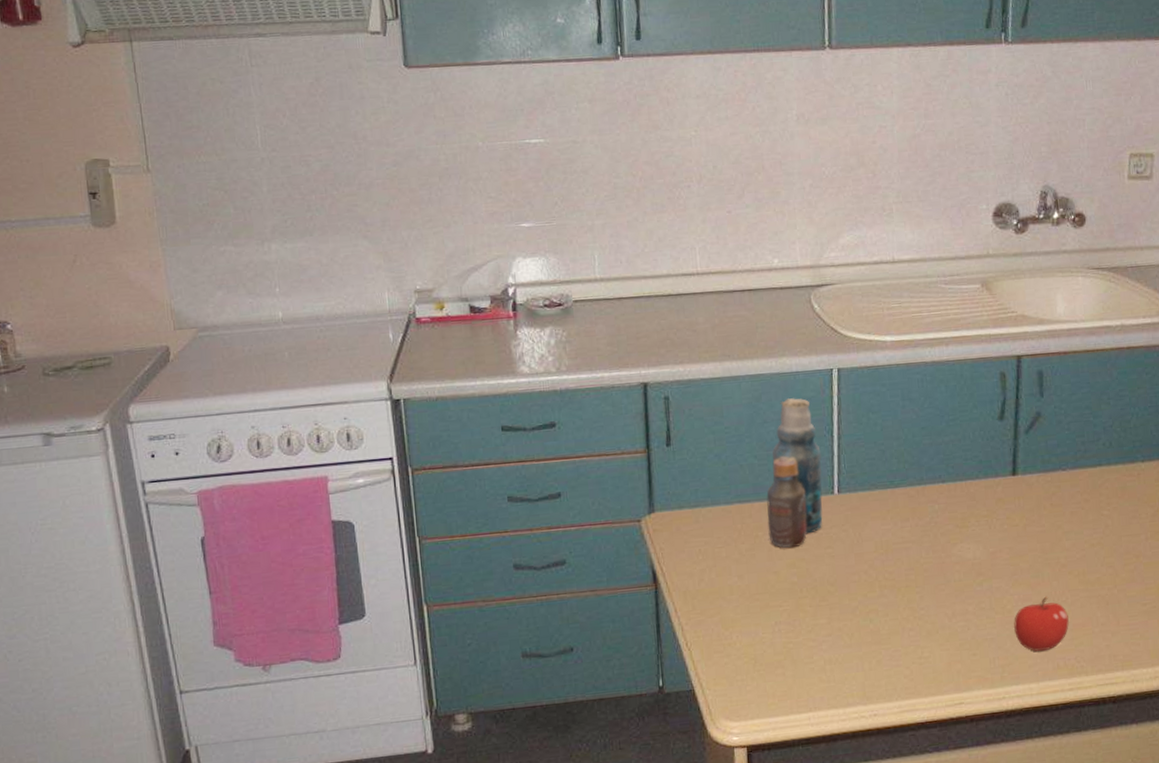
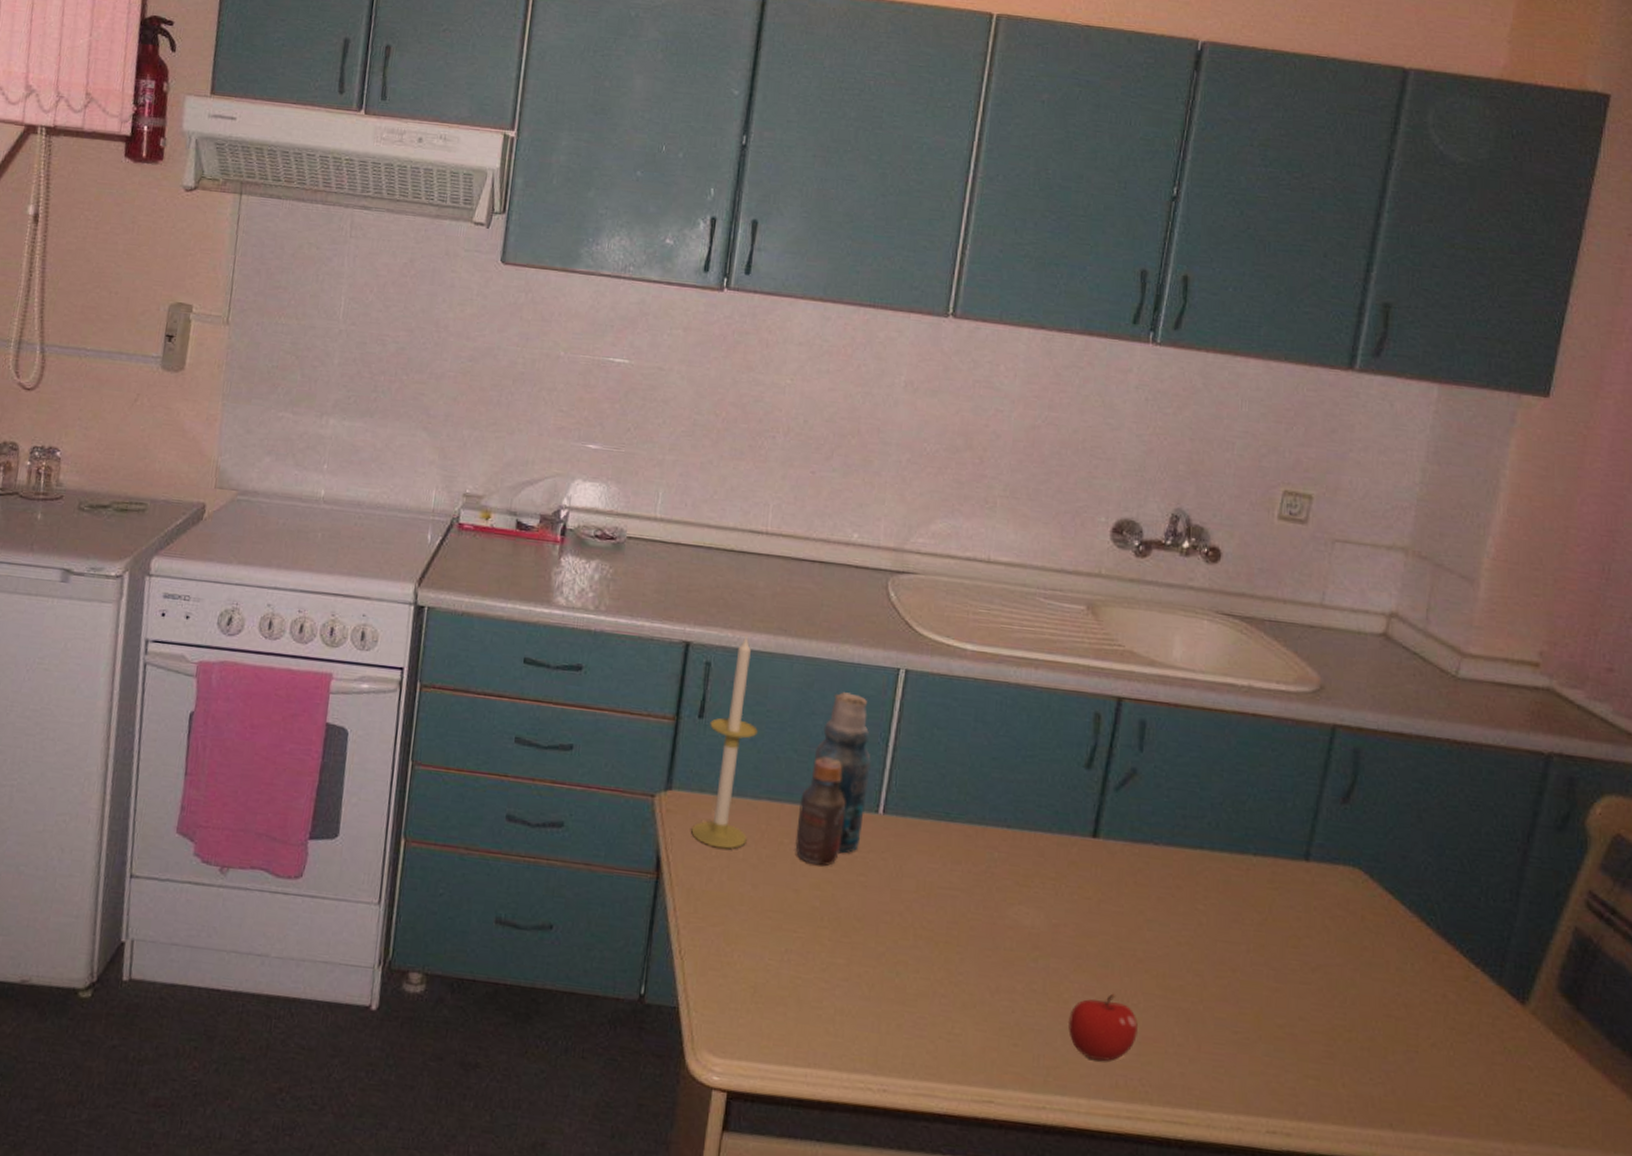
candle: none [677,367,727,553] -> present [691,635,758,849]

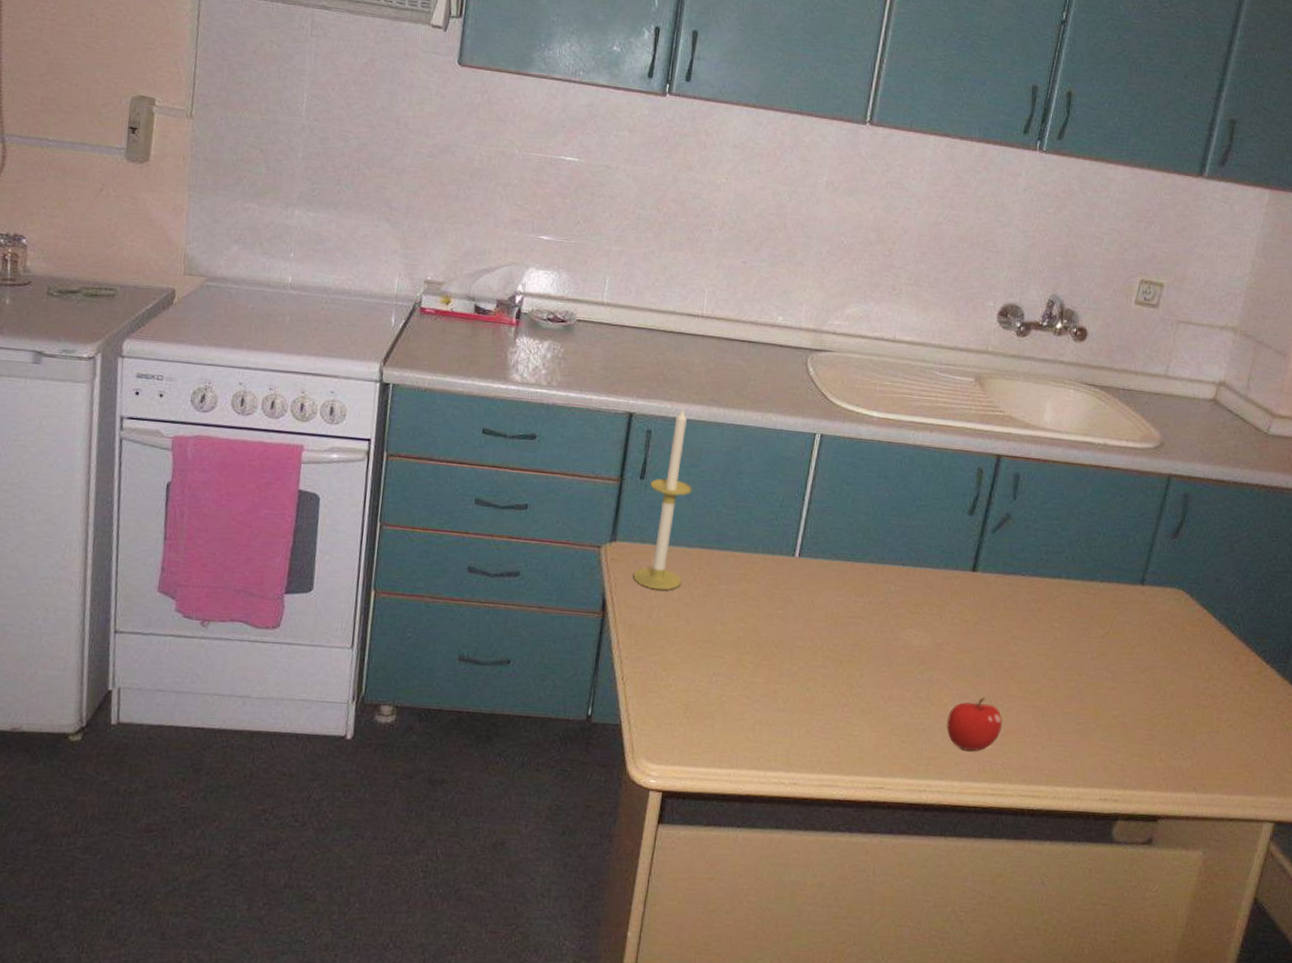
bottle: present [795,692,872,867] -> none [723,454,791,603]

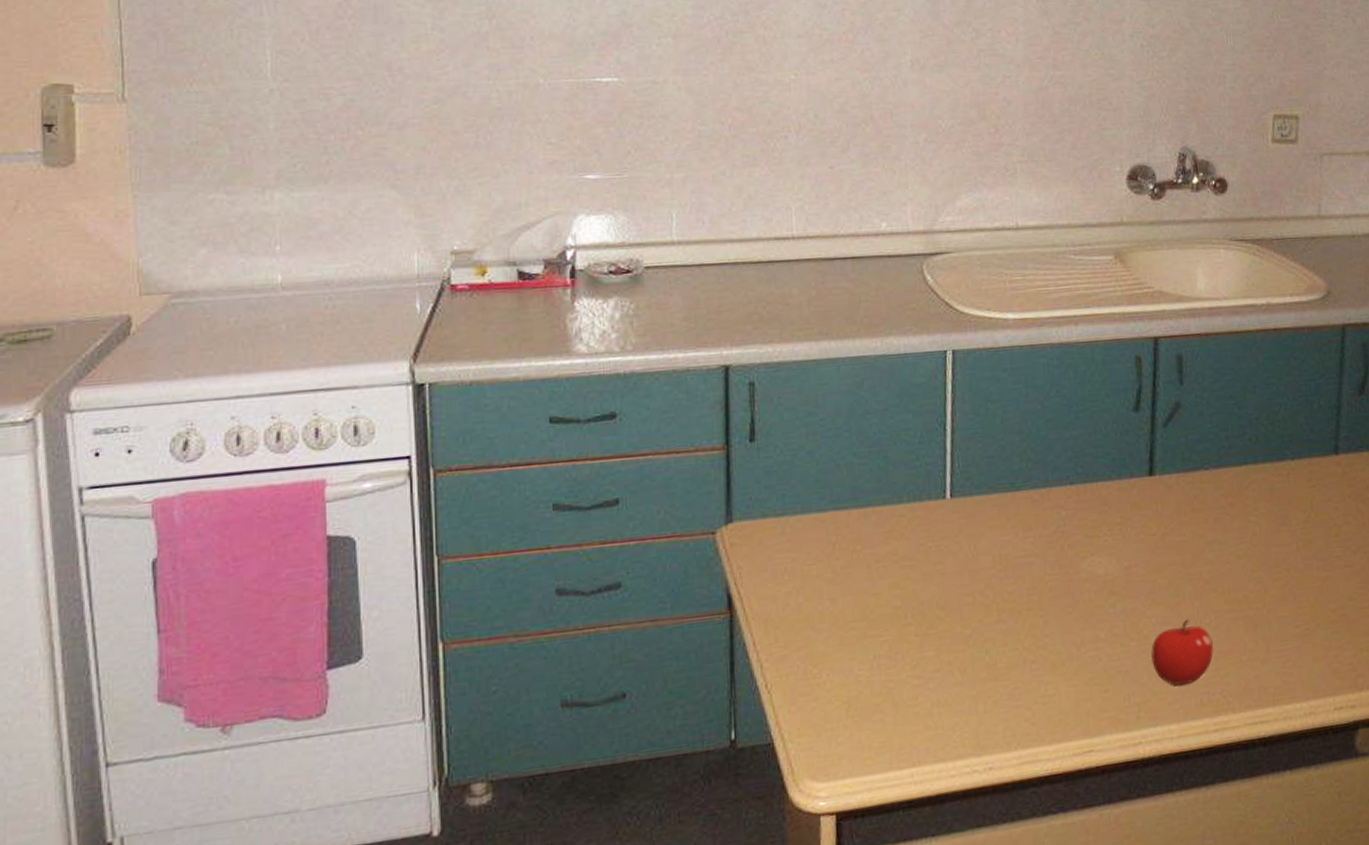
candle: present [633,406,692,591] -> none [759,347,818,571]

